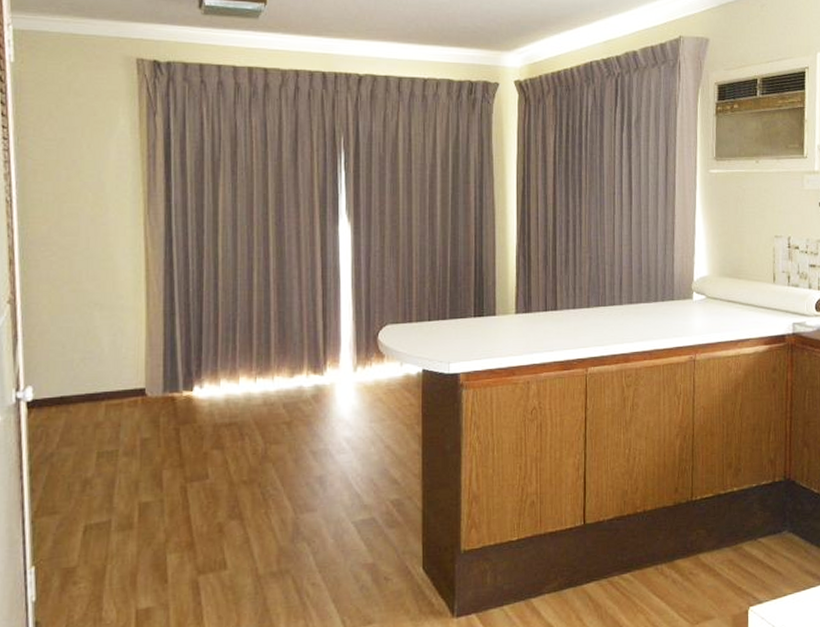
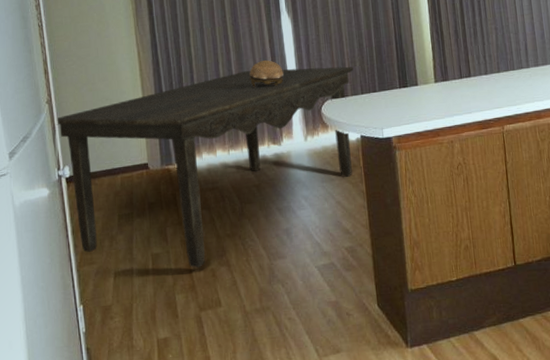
dining table: none [19,283,422,522] -> present [56,66,354,269]
decorative bowl: none [290,272,335,304] -> present [249,60,284,88]

